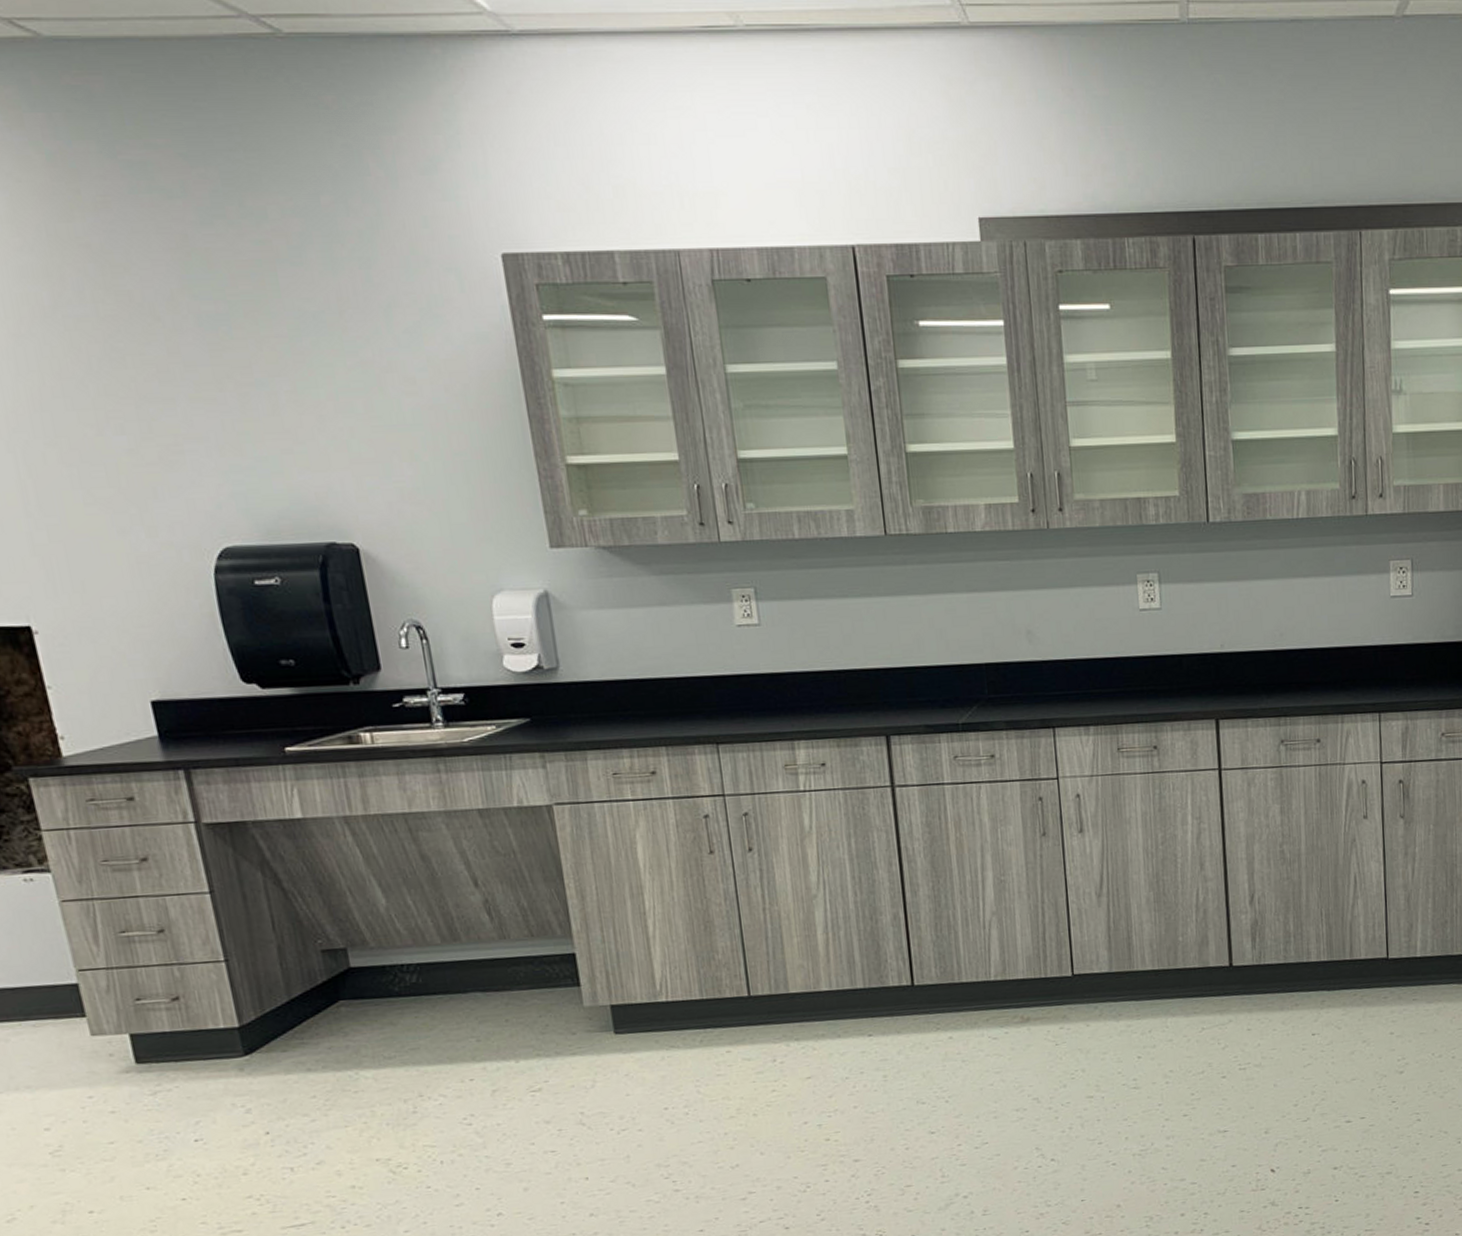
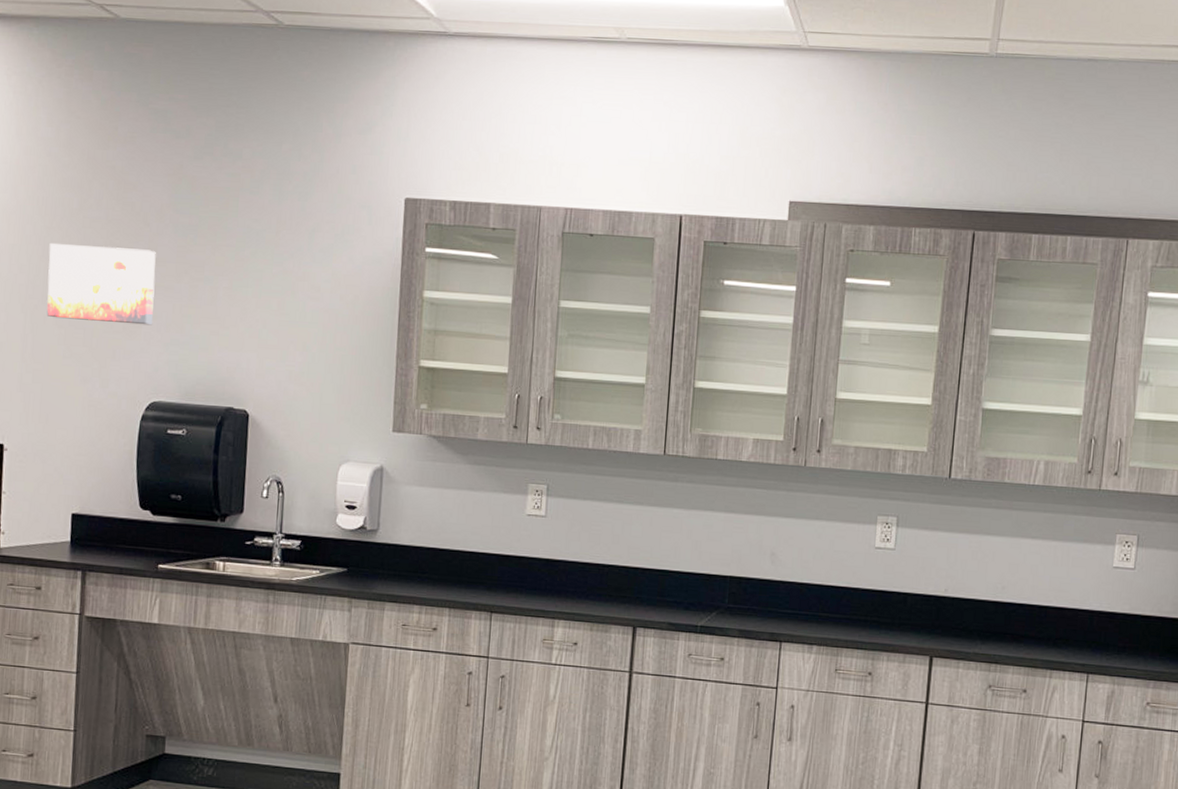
wall art: none [23,351,200,455] -> present [46,243,156,326]

